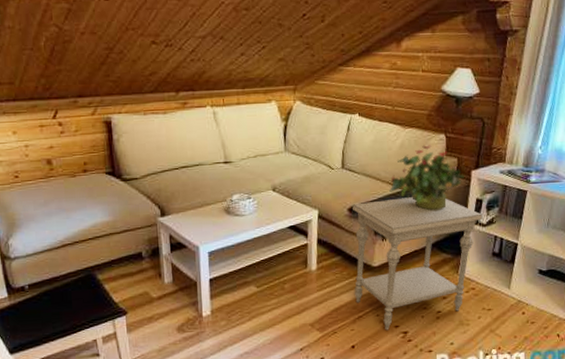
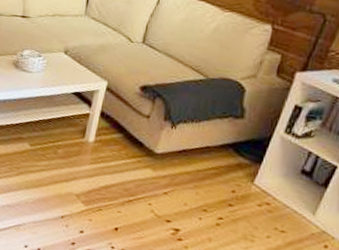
side table: present [351,197,483,330] -> none [128,83,299,224]
potted plant: present [389,145,464,211] -> none [191,33,286,109]

